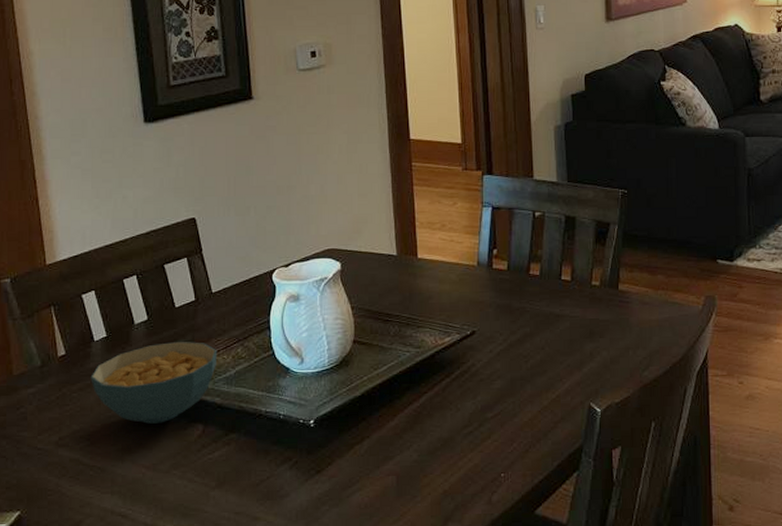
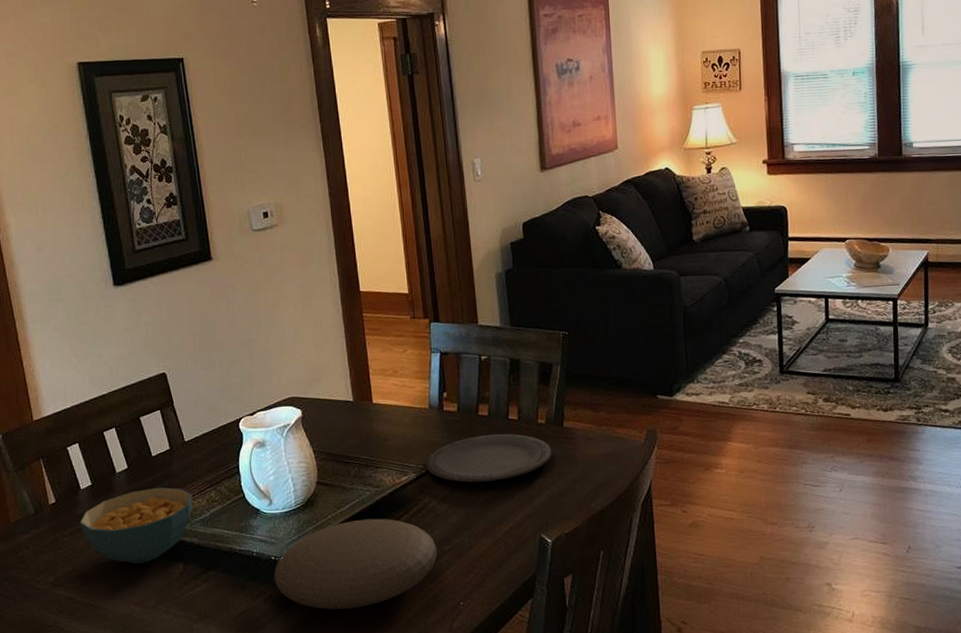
plate: none [301,381,479,479] -> present [274,518,438,610]
plate: none [471,295,605,346] -> present [425,433,552,483]

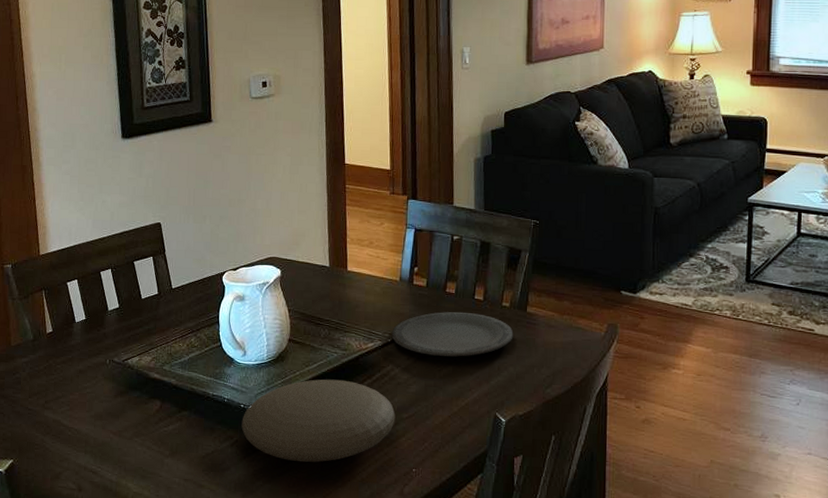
cereal bowl: present [79,487,193,564] -> none [71,328,175,397]

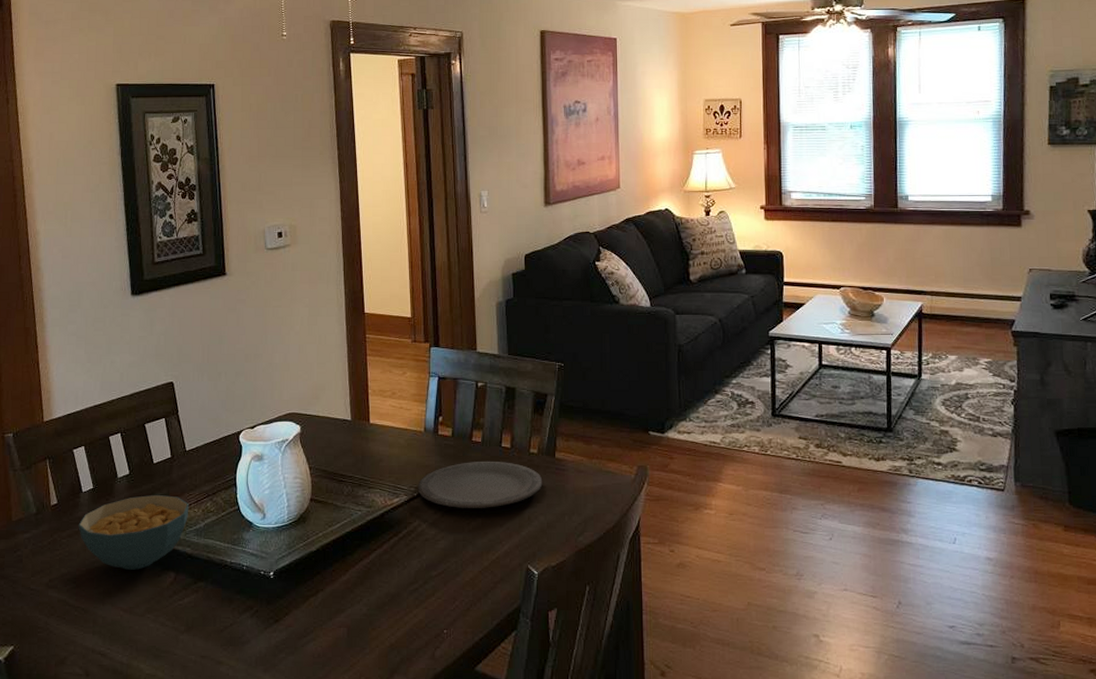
cereal bowl: none [71,328,175,397] -> present [78,495,189,570]
plate: present [241,379,396,463] -> none [262,539,424,630]

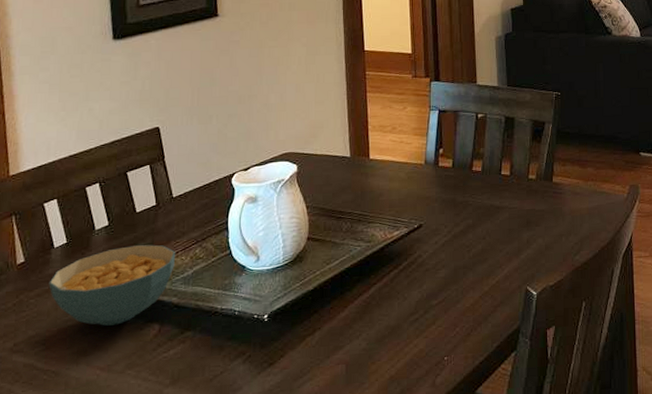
plate: present [417,461,543,508] -> none [418,189,541,237]

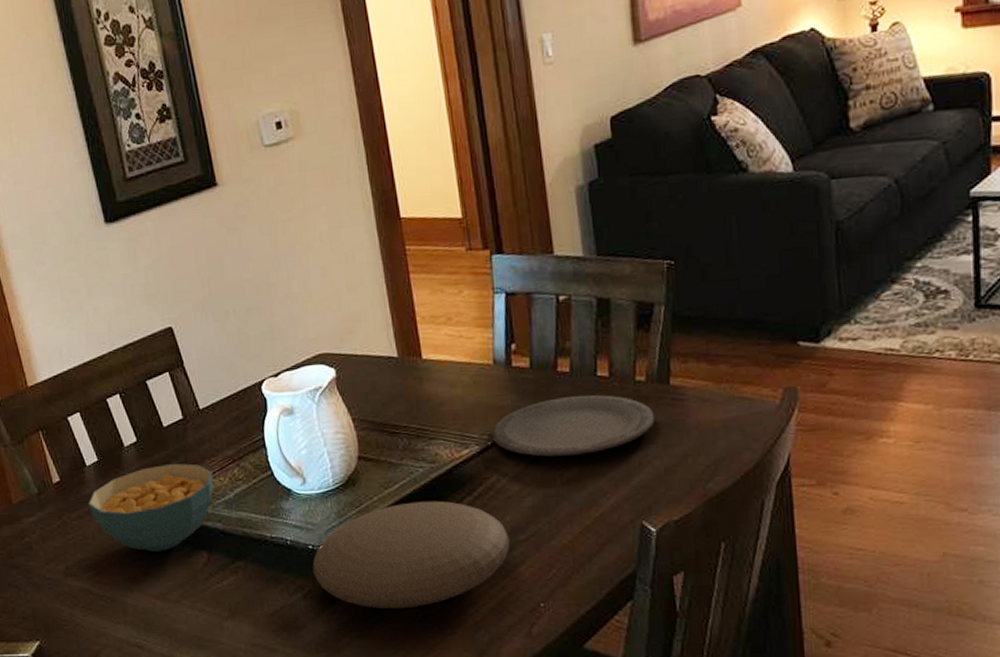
plate: none [255,273,425,369] -> present [312,500,510,609]
plate: none [418,189,541,237] -> present [491,395,655,457]

